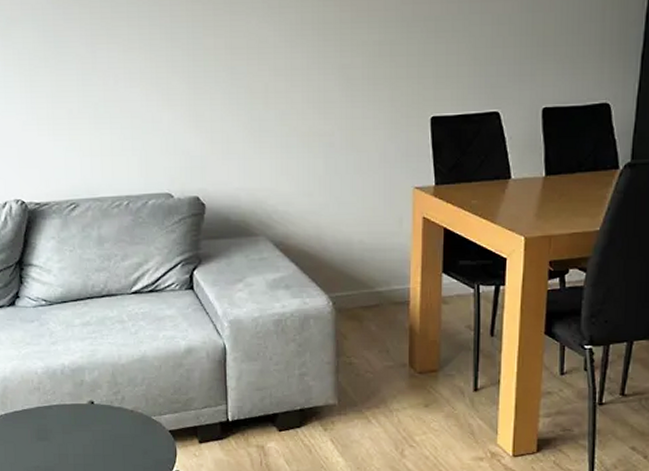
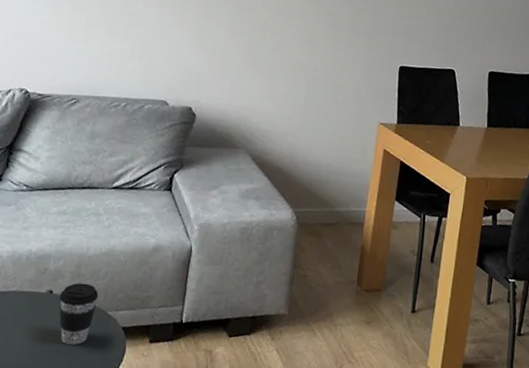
coffee cup: none [101,391,140,451] -> present [58,283,99,345]

